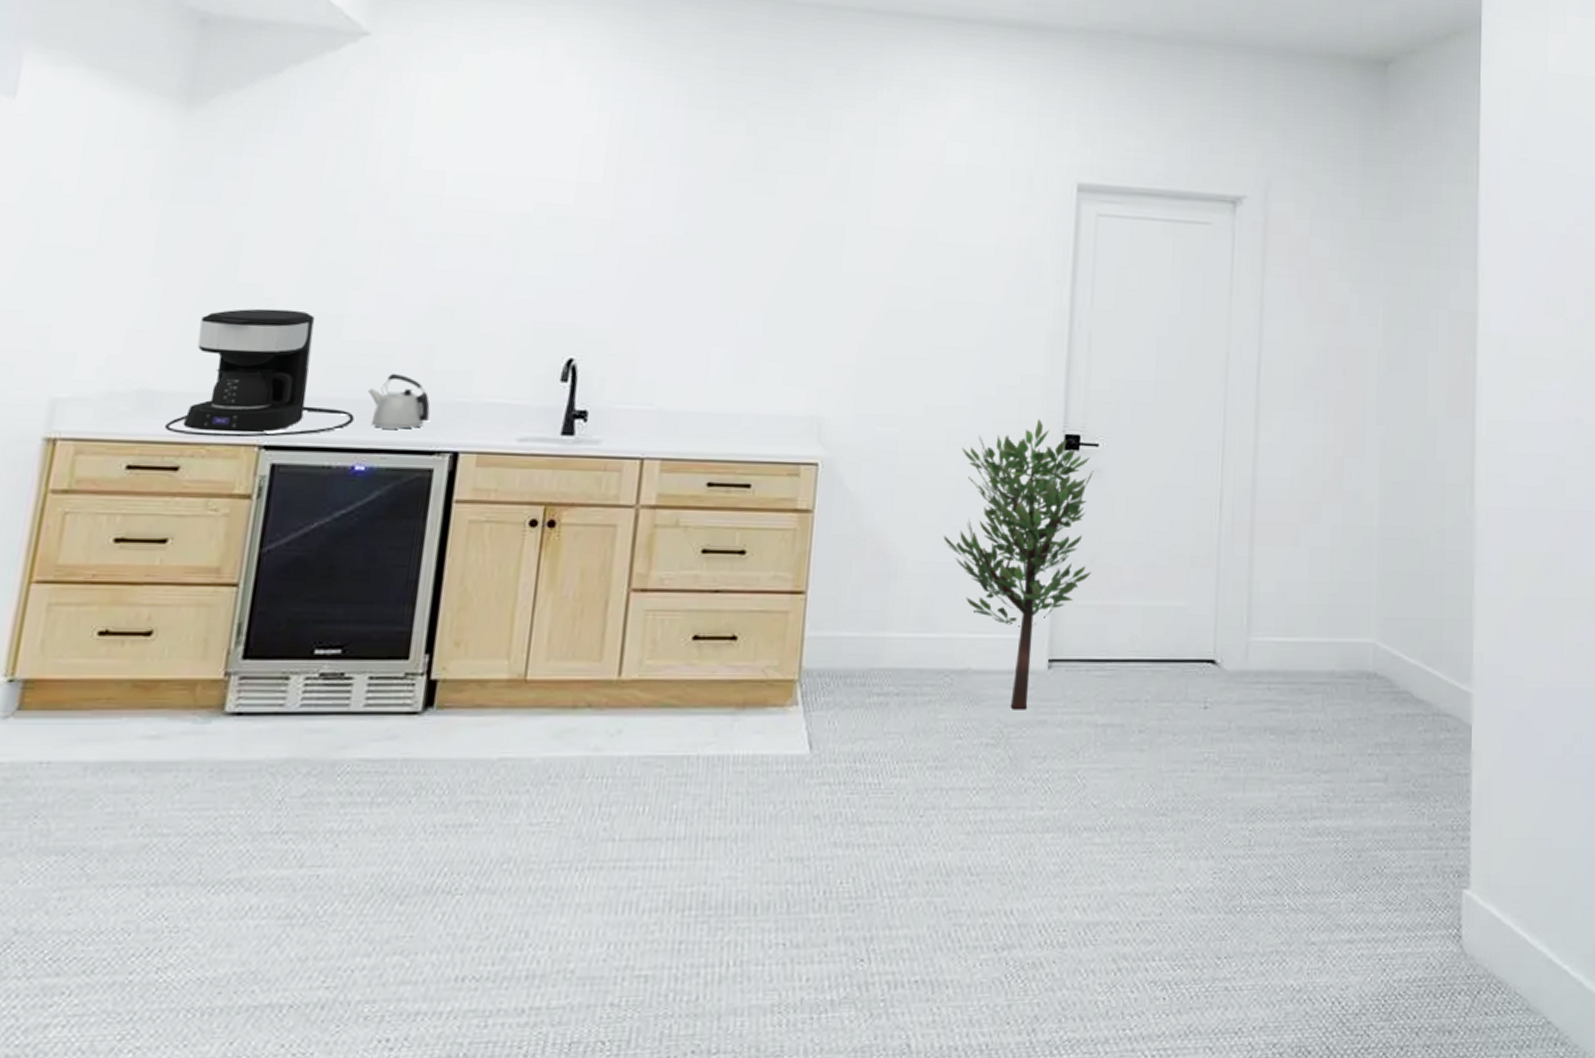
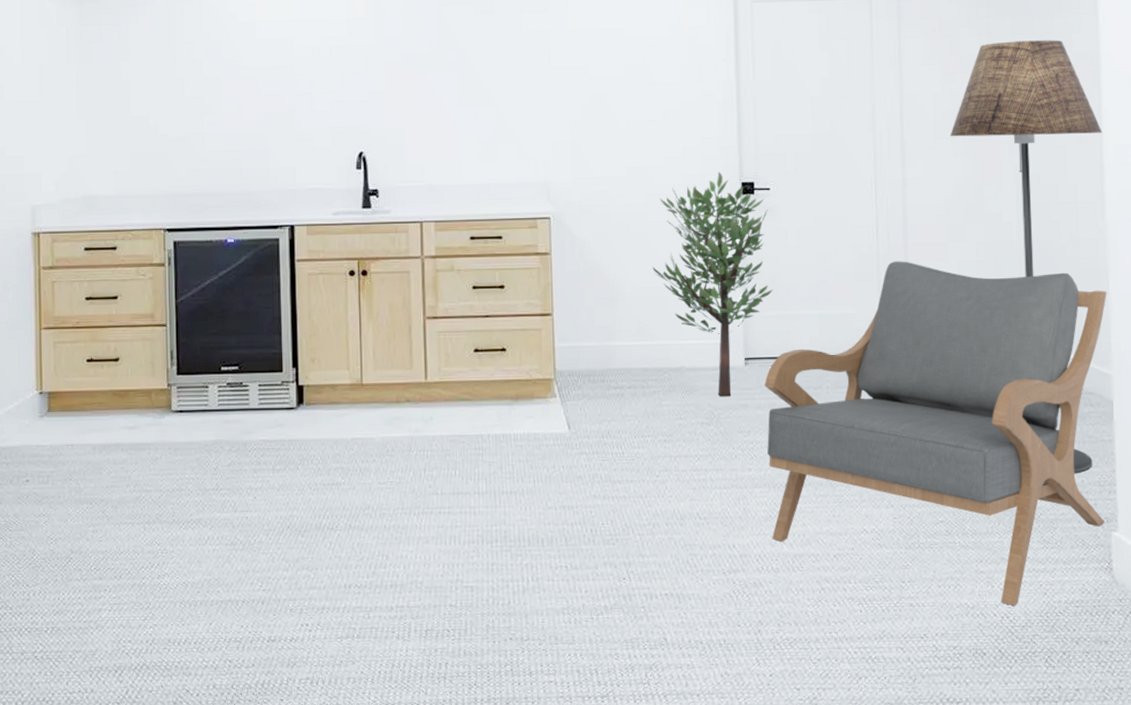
coffee maker: present [164,308,354,438] -> none [103,132,222,225]
kettle: present [368,374,430,430] -> none [228,172,271,213]
armchair: none [1062,543,1472,988] -> present [764,261,1107,606]
floor lamp: none [1311,291,1476,816] -> present [949,40,1102,474]

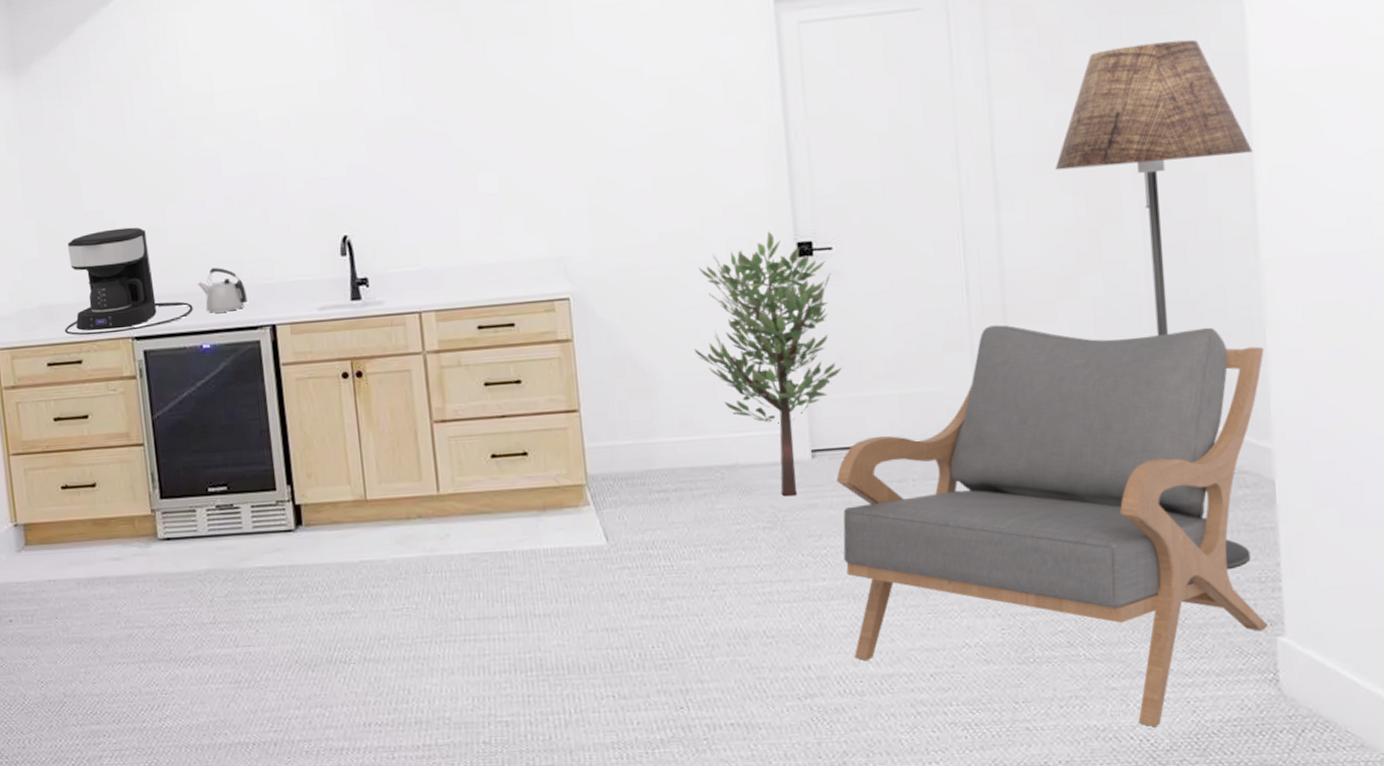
coffee maker: none [103,132,222,225] -> present [64,227,193,336]
kettle: none [228,172,271,213] -> present [198,267,248,314]

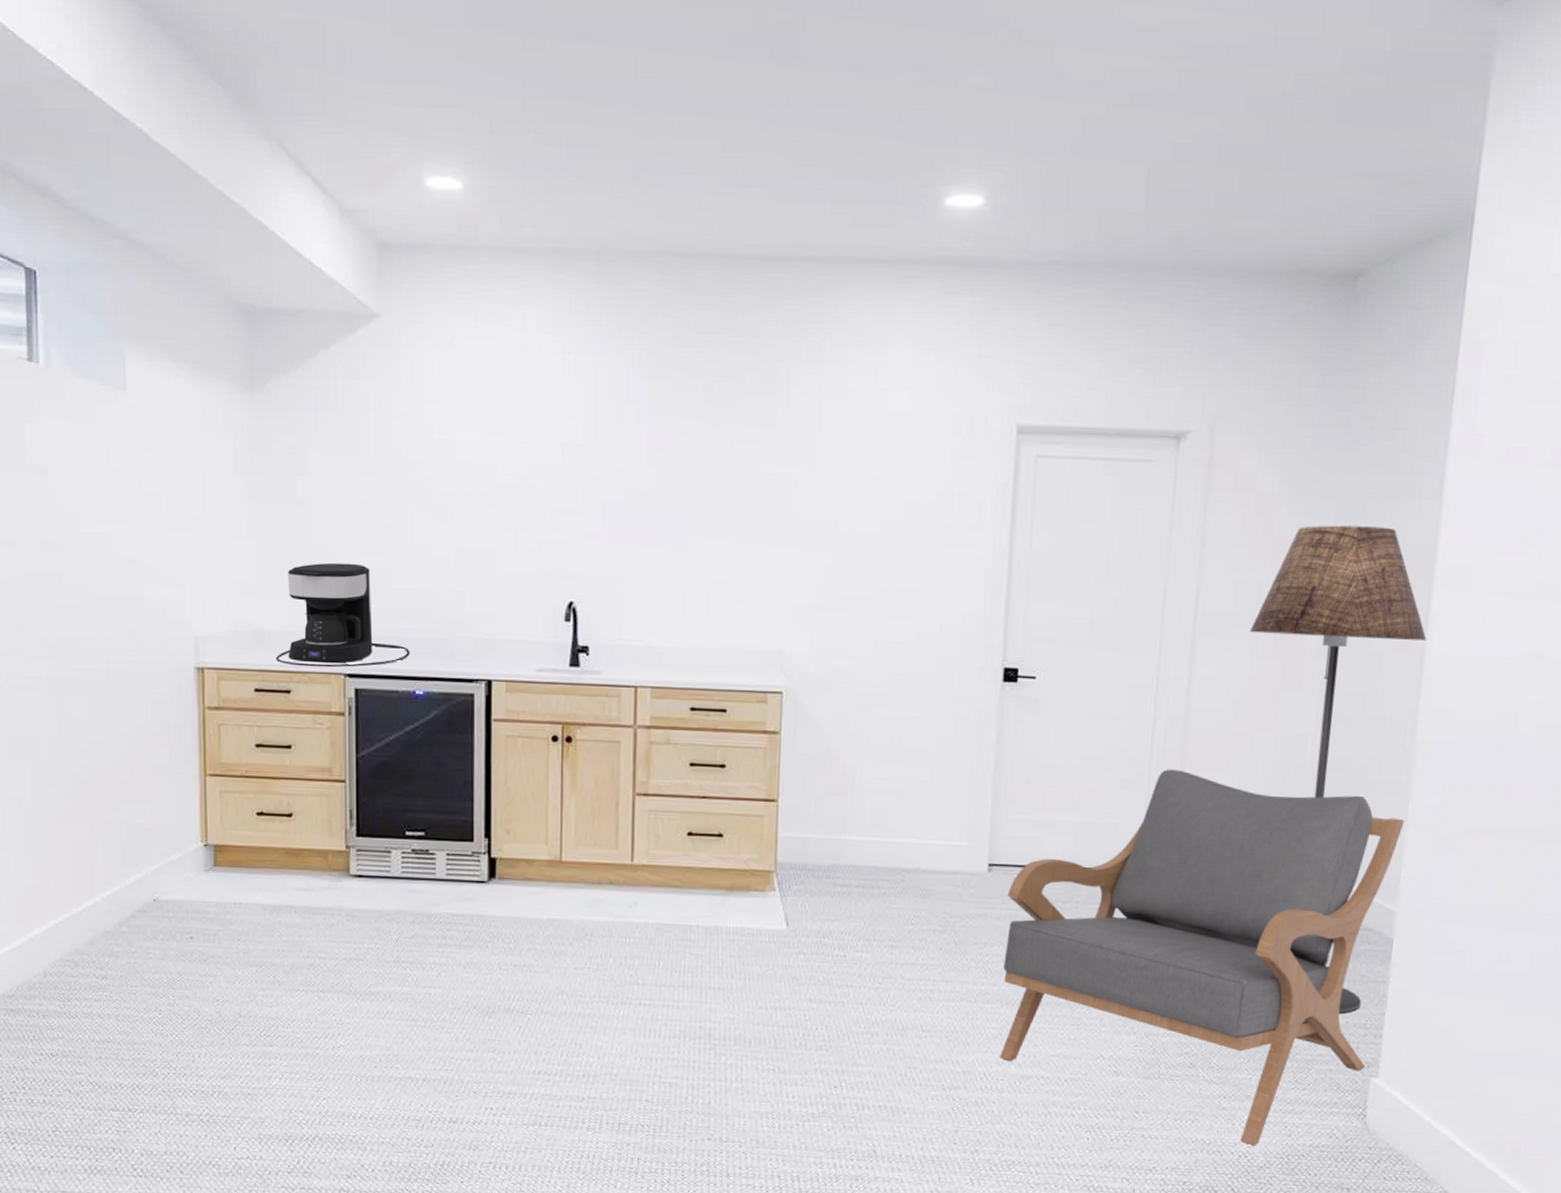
kettle: present [198,267,248,314] -> none [418,616,466,662]
tree: present [694,231,842,497] -> none [894,653,1030,905]

